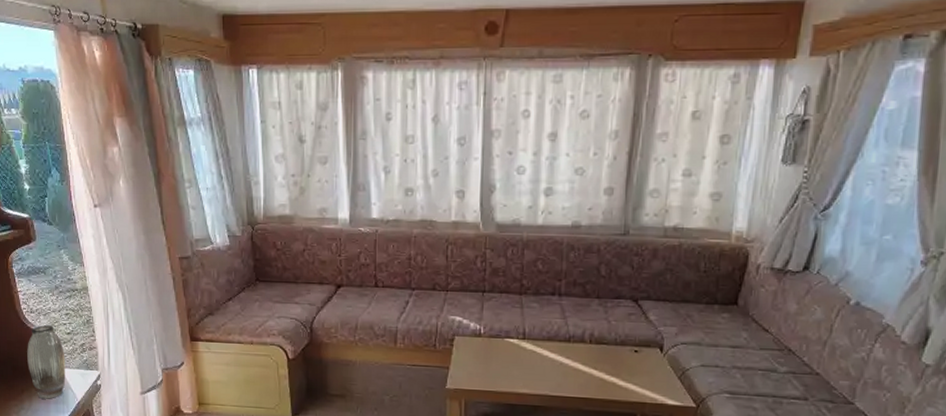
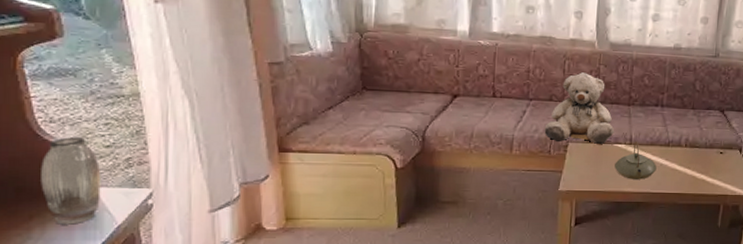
teddy bear: none [428,258,505,338] -> present [544,72,615,144]
teapot: none [507,336,556,380] -> present [615,141,657,180]

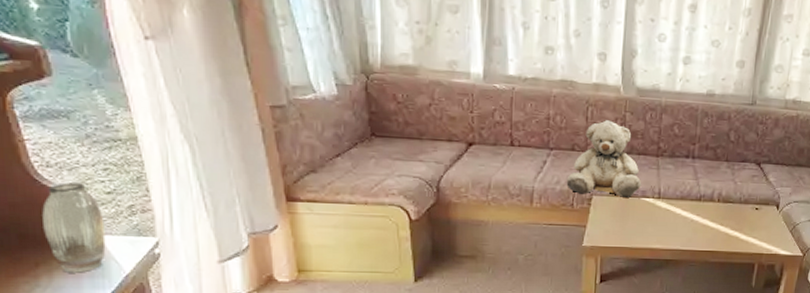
teapot: present [615,141,657,180] -> none [642,195,687,236]

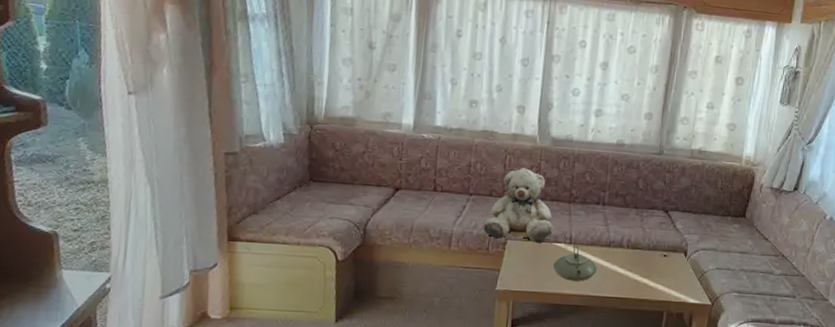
vase: present [42,182,106,273] -> none [14,220,68,306]
teapot: none [642,195,687,236] -> present [553,241,597,281]

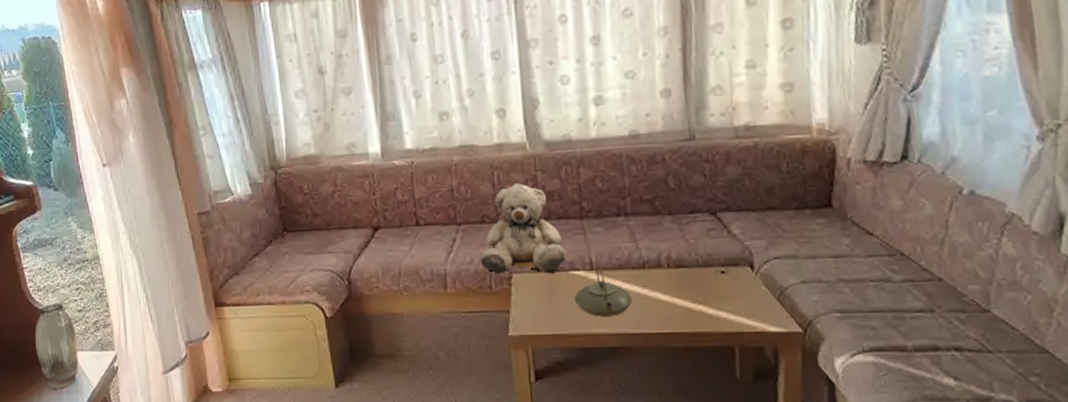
vase: none [14,220,68,306] -> present [35,303,79,389]

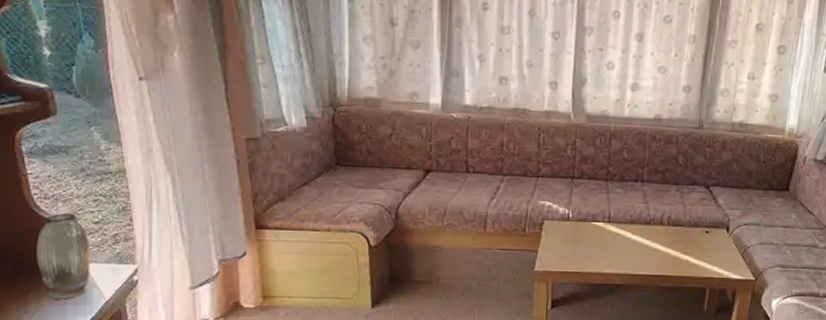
teddy bear: present [480,183,568,275] -> none [519,146,592,222]
teapot: present [575,265,632,317] -> none [592,219,637,260]

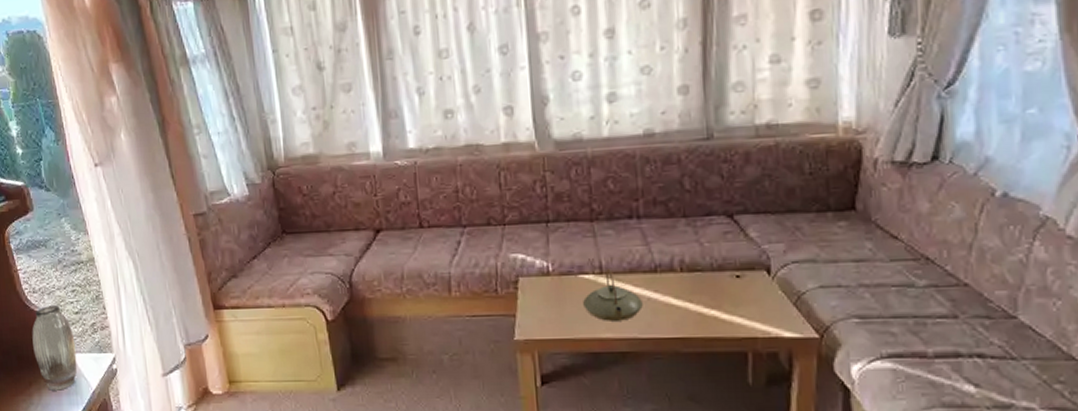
teapot: none [592,219,637,260] -> present [583,269,643,321]

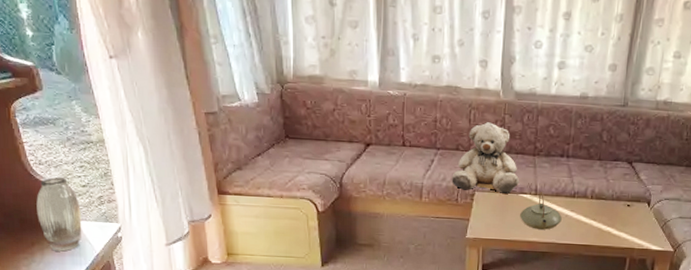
teddy bear: none [486,184,577,278] -> present [451,122,520,194]

